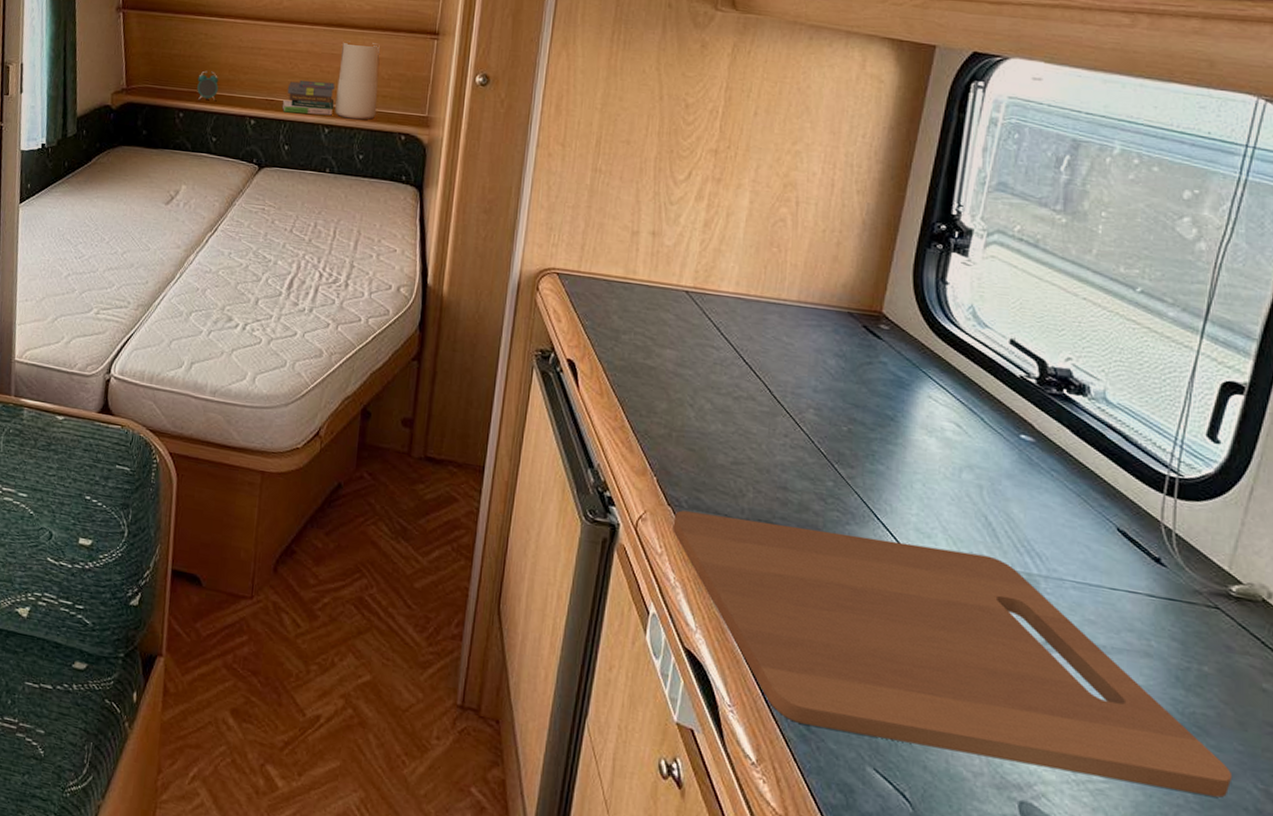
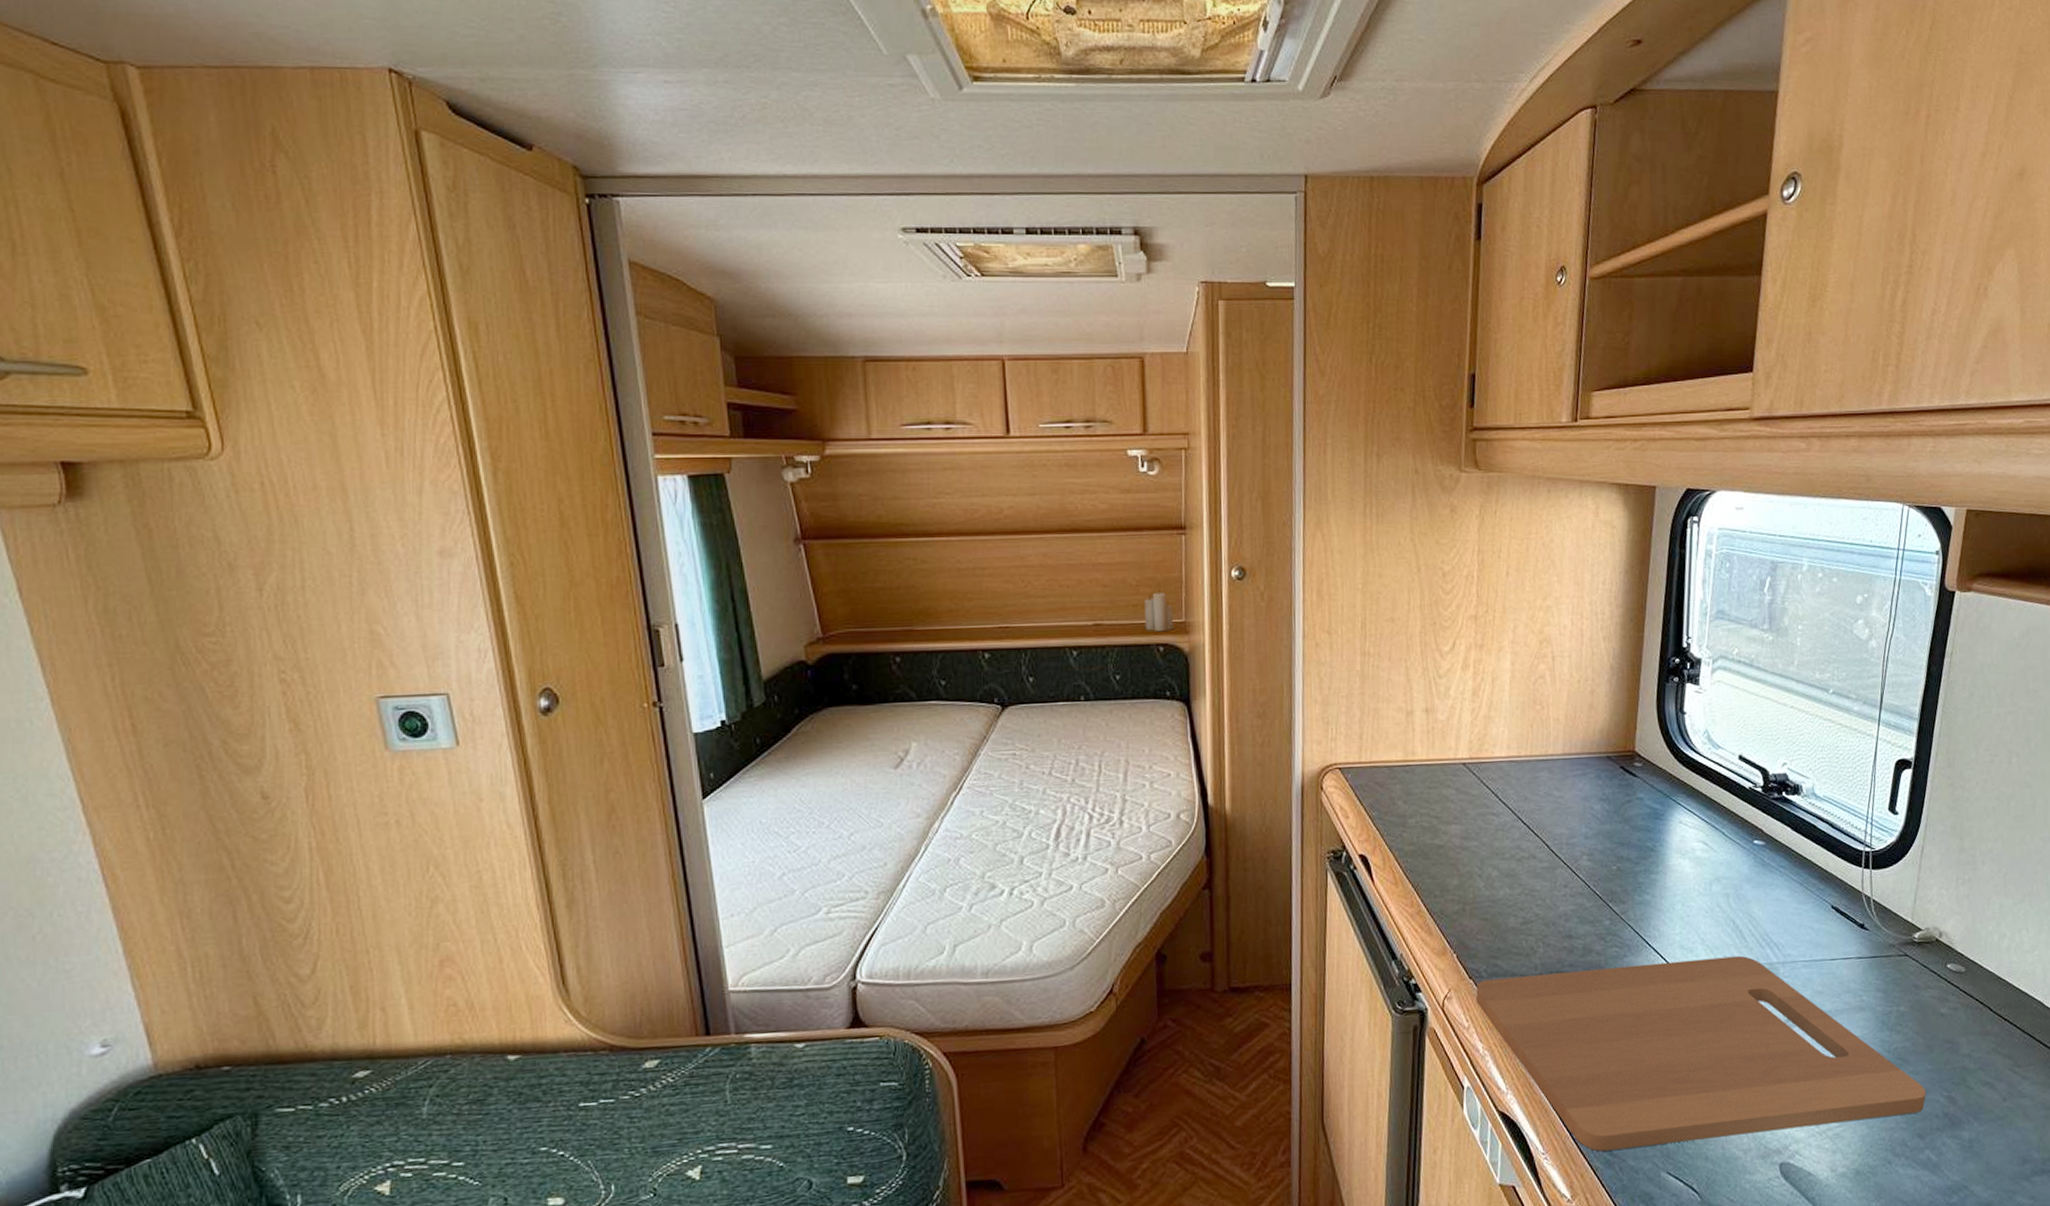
alarm clock: present [197,70,219,102] -> none [912,602,939,639]
books: present [282,80,335,116] -> none [1019,597,1080,639]
vase: present [335,41,380,120] -> none [1080,546,1129,636]
candle: none [390,86,418,123] -> present [1143,590,1175,632]

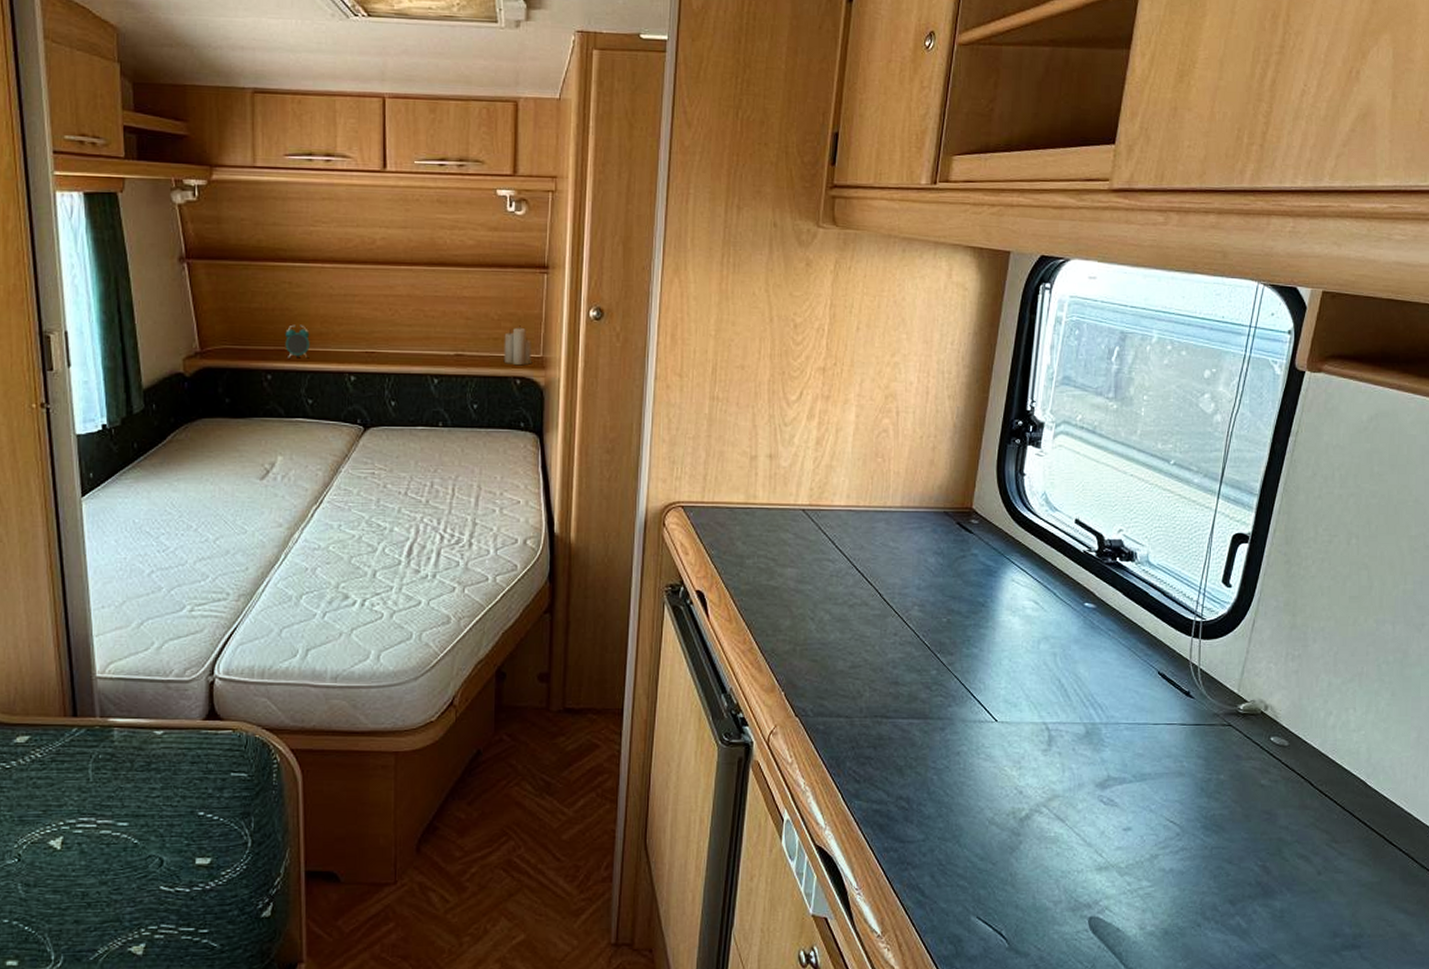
alarm clock: none [912,602,939,639] -> present [285,324,310,359]
cutting board: present [1476,955,1926,1152] -> none [801,713,1241,892]

